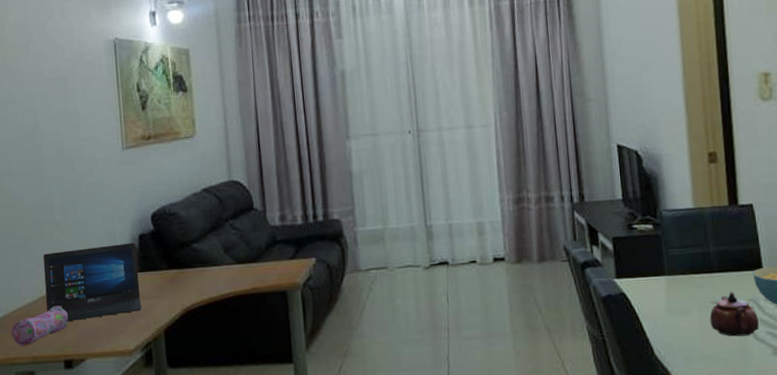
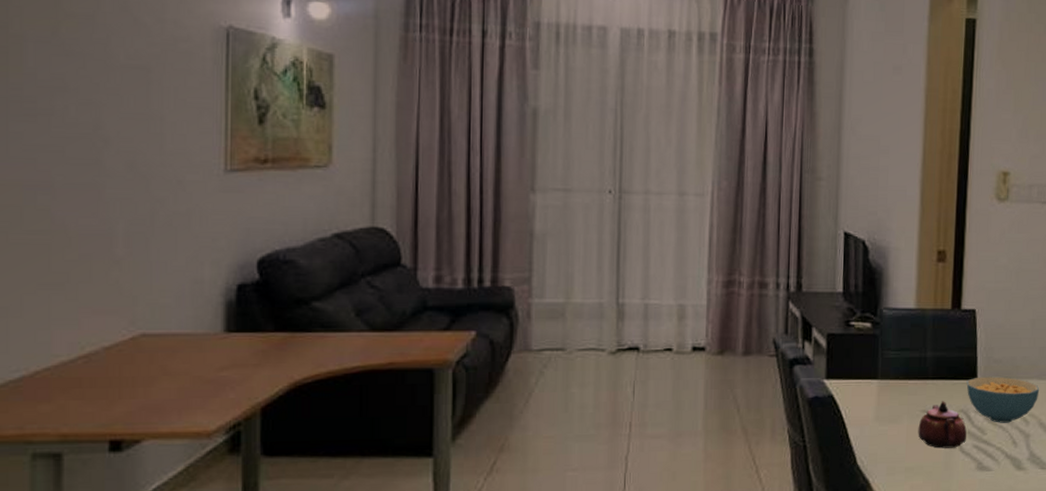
pencil case: present [12,305,69,346] -> none [32,368,122,419]
laptop: present [43,242,141,321] -> none [88,293,232,390]

